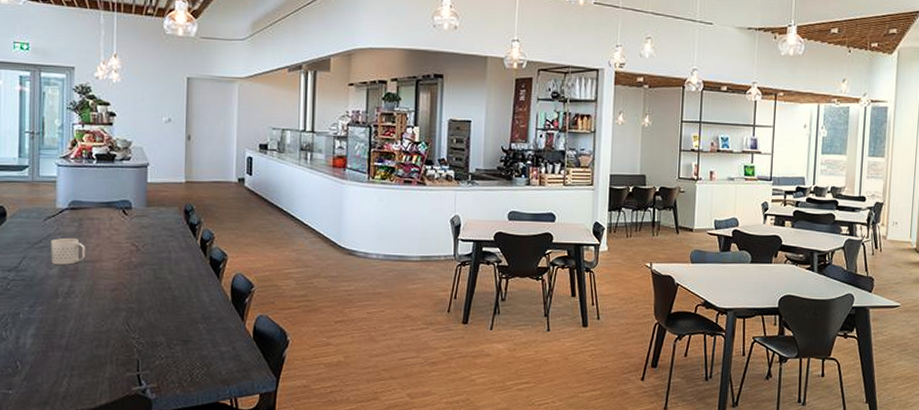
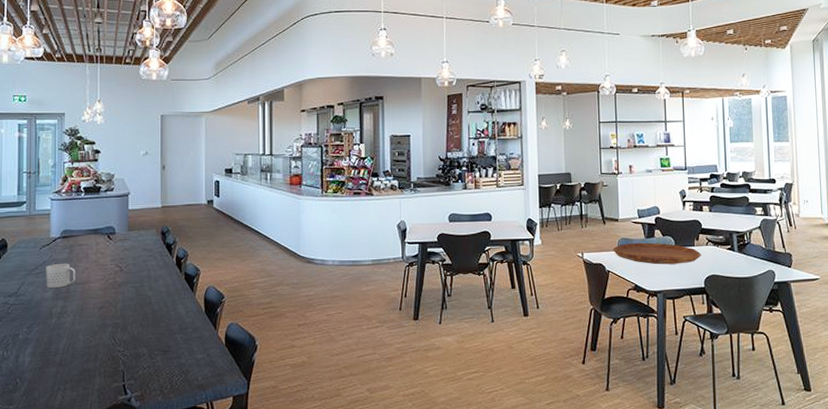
tray: none [684,255,779,282] -> present [612,242,702,265]

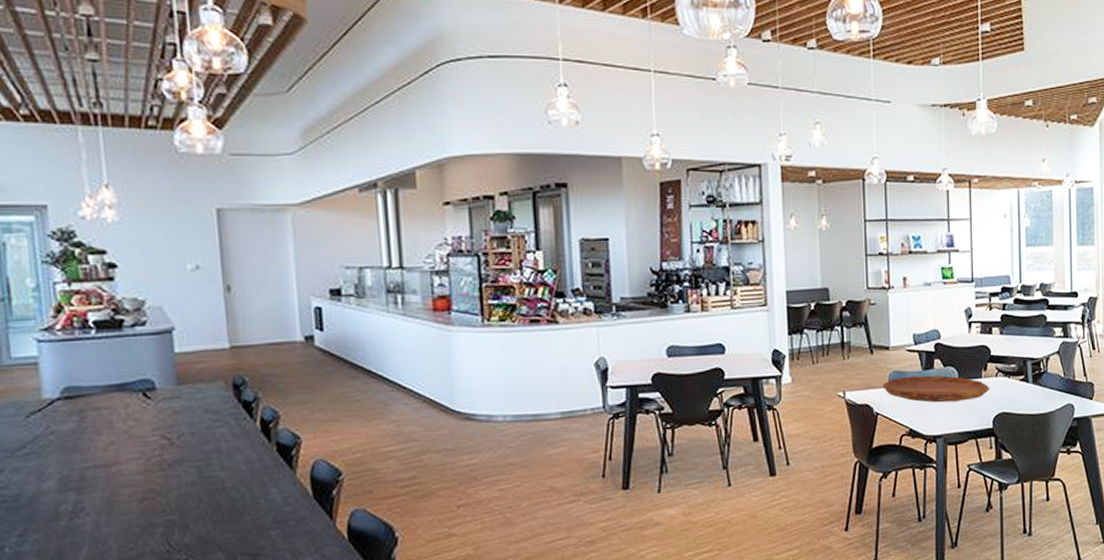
mug: present [46,263,76,288] -> none [40,436,94,476]

